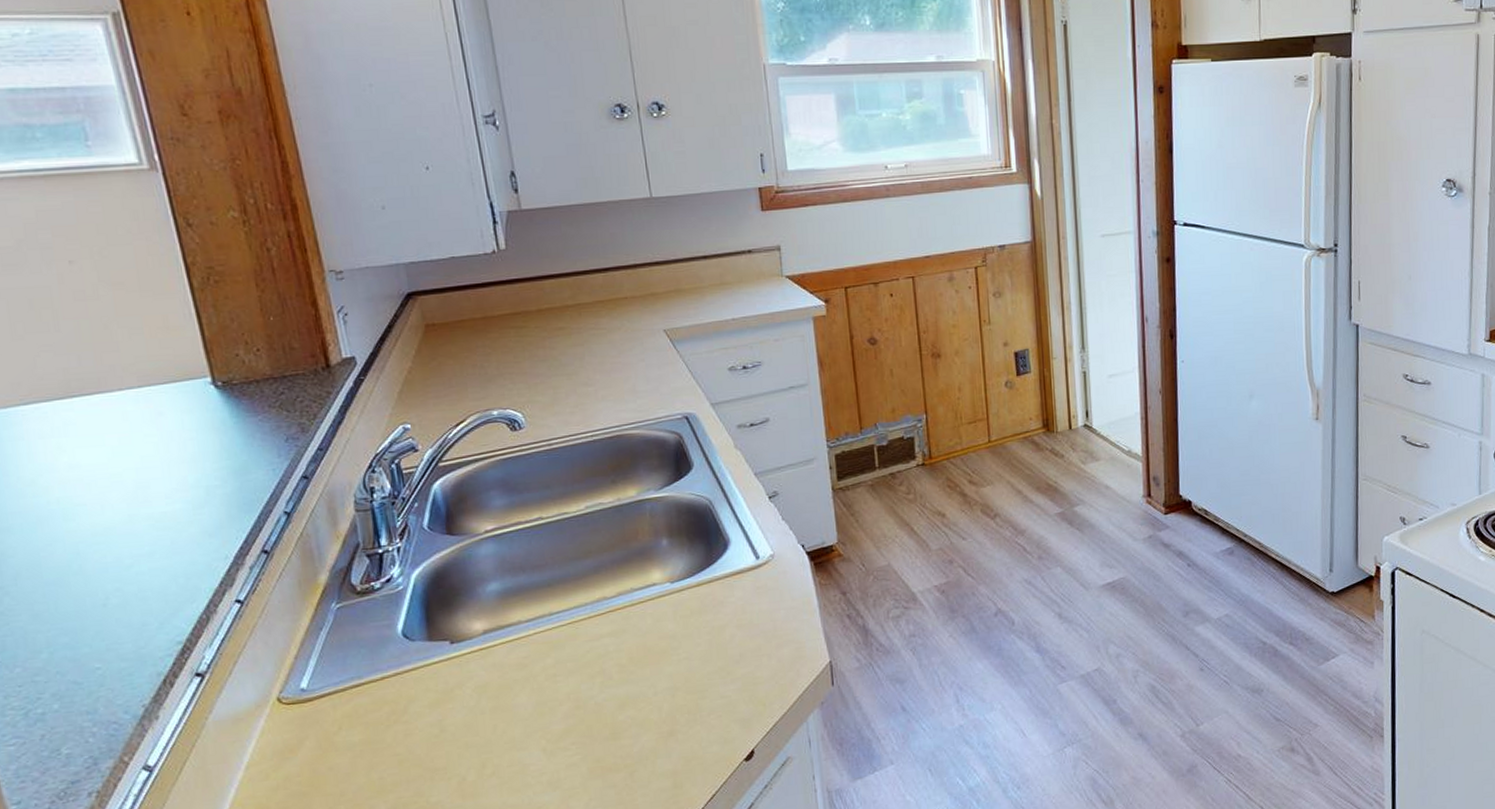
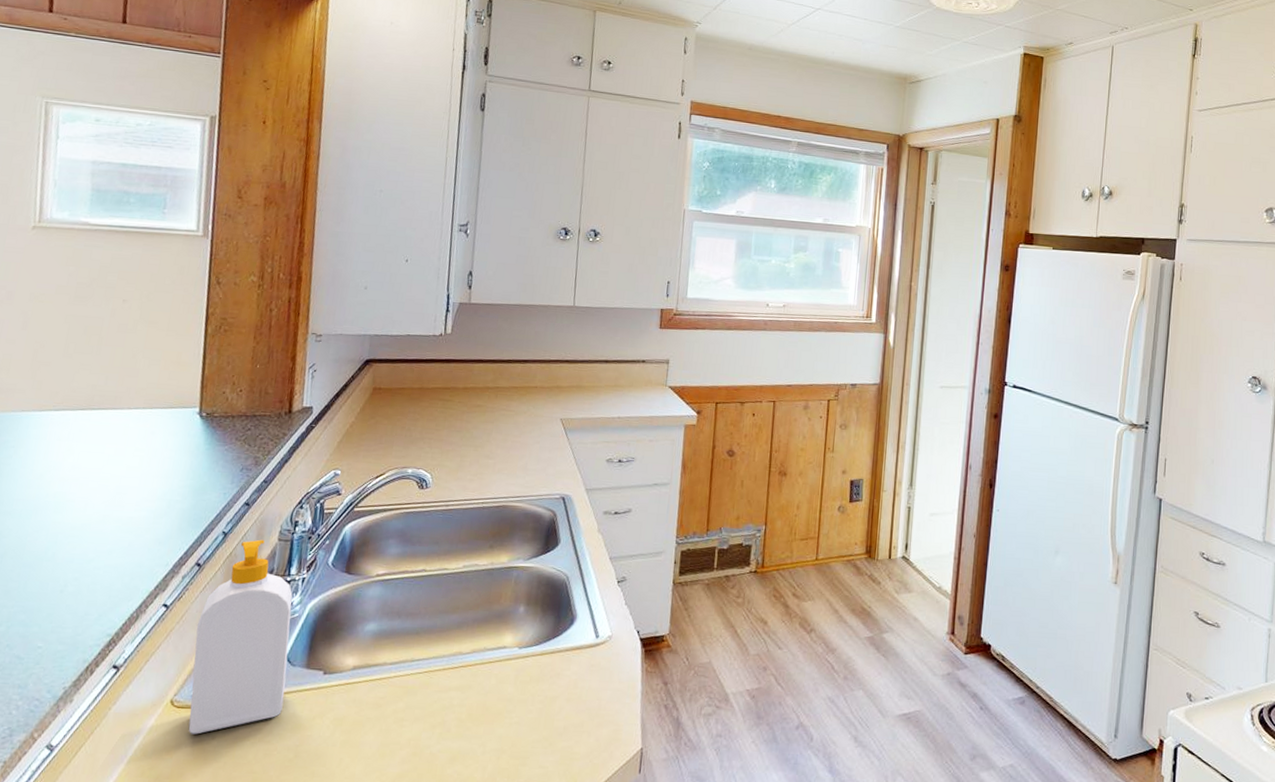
soap bottle: none [283,513,413,729] -> present [188,539,293,735]

